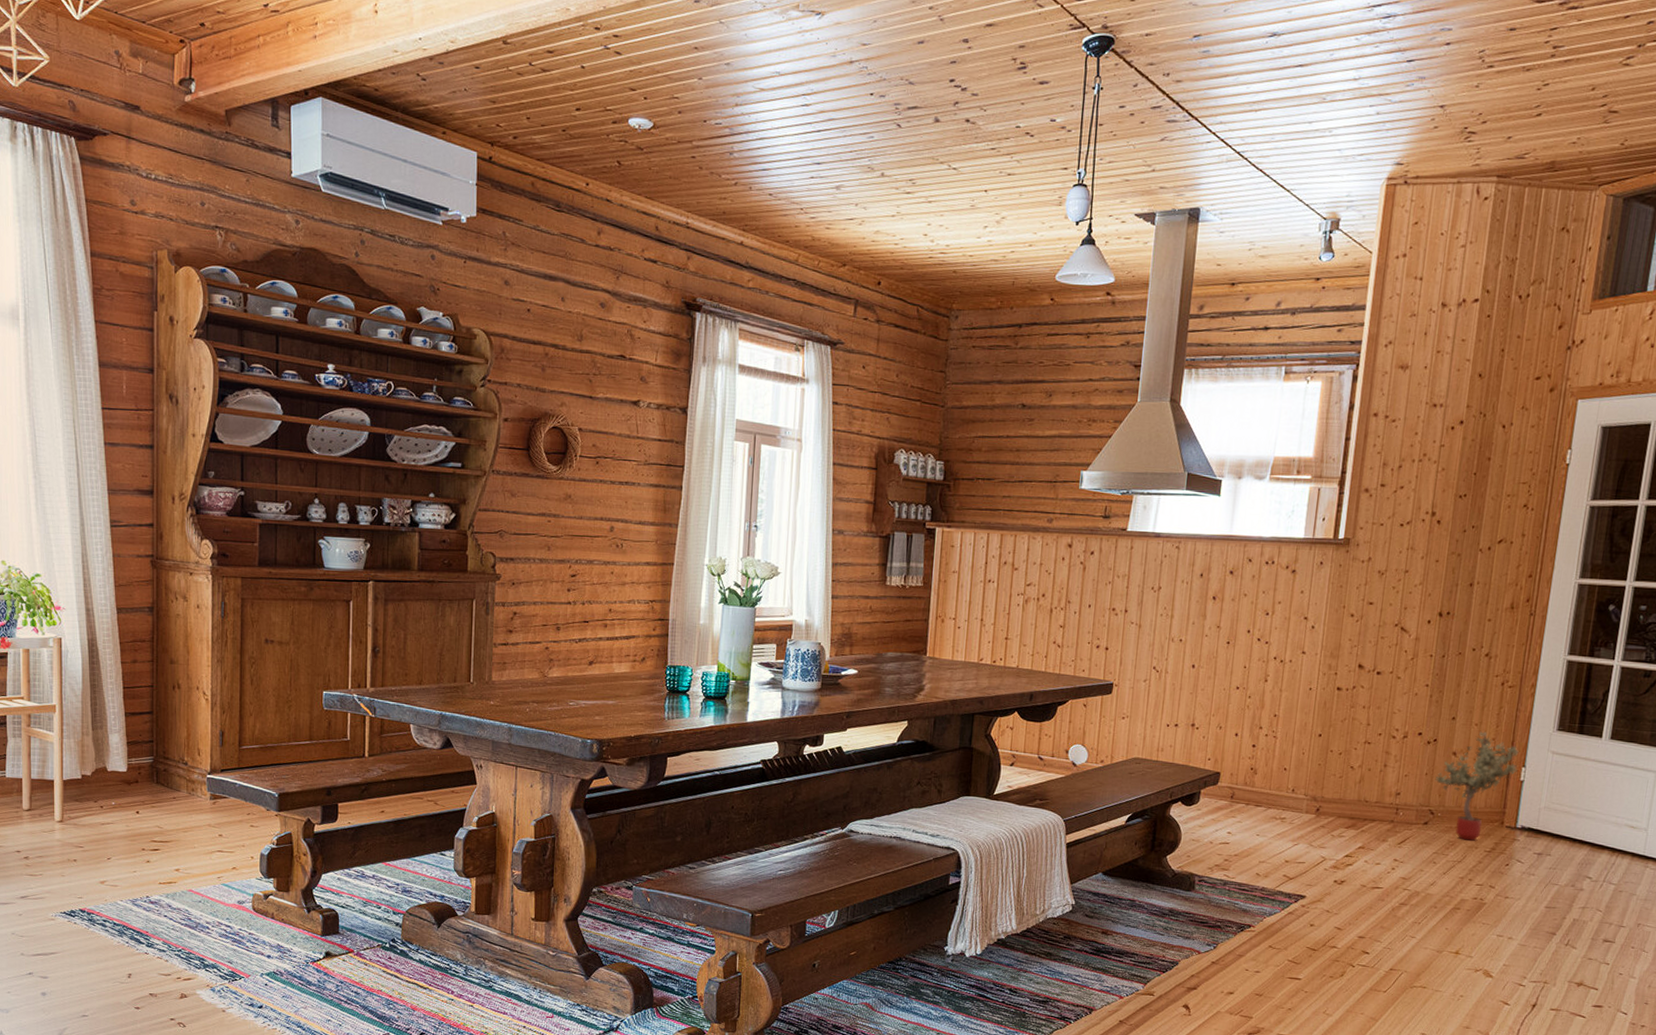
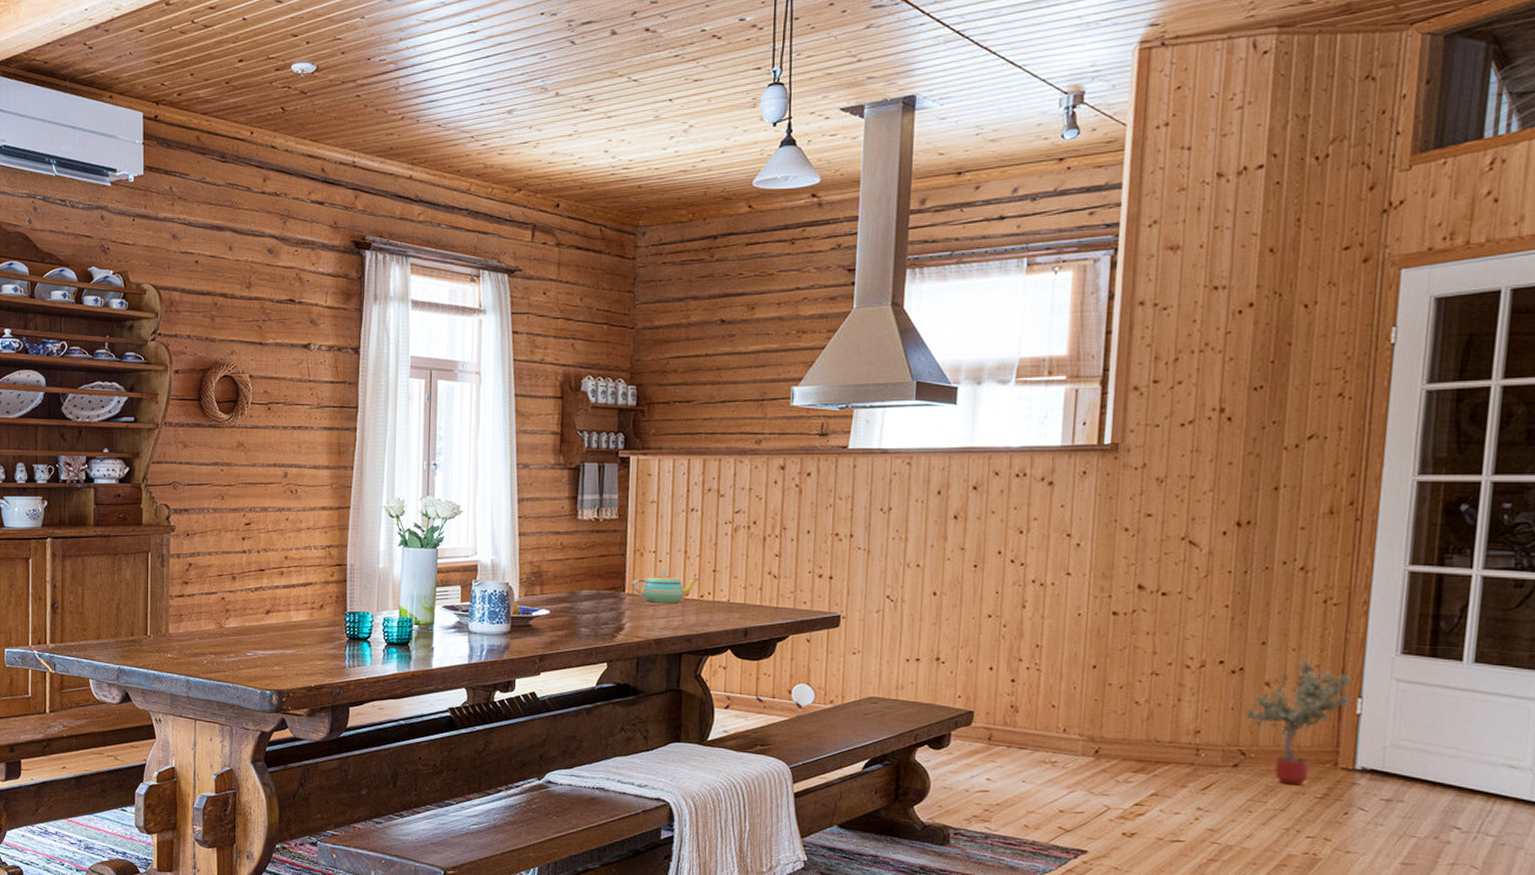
teapot: none [932,637,993,668] -> present [631,571,700,604]

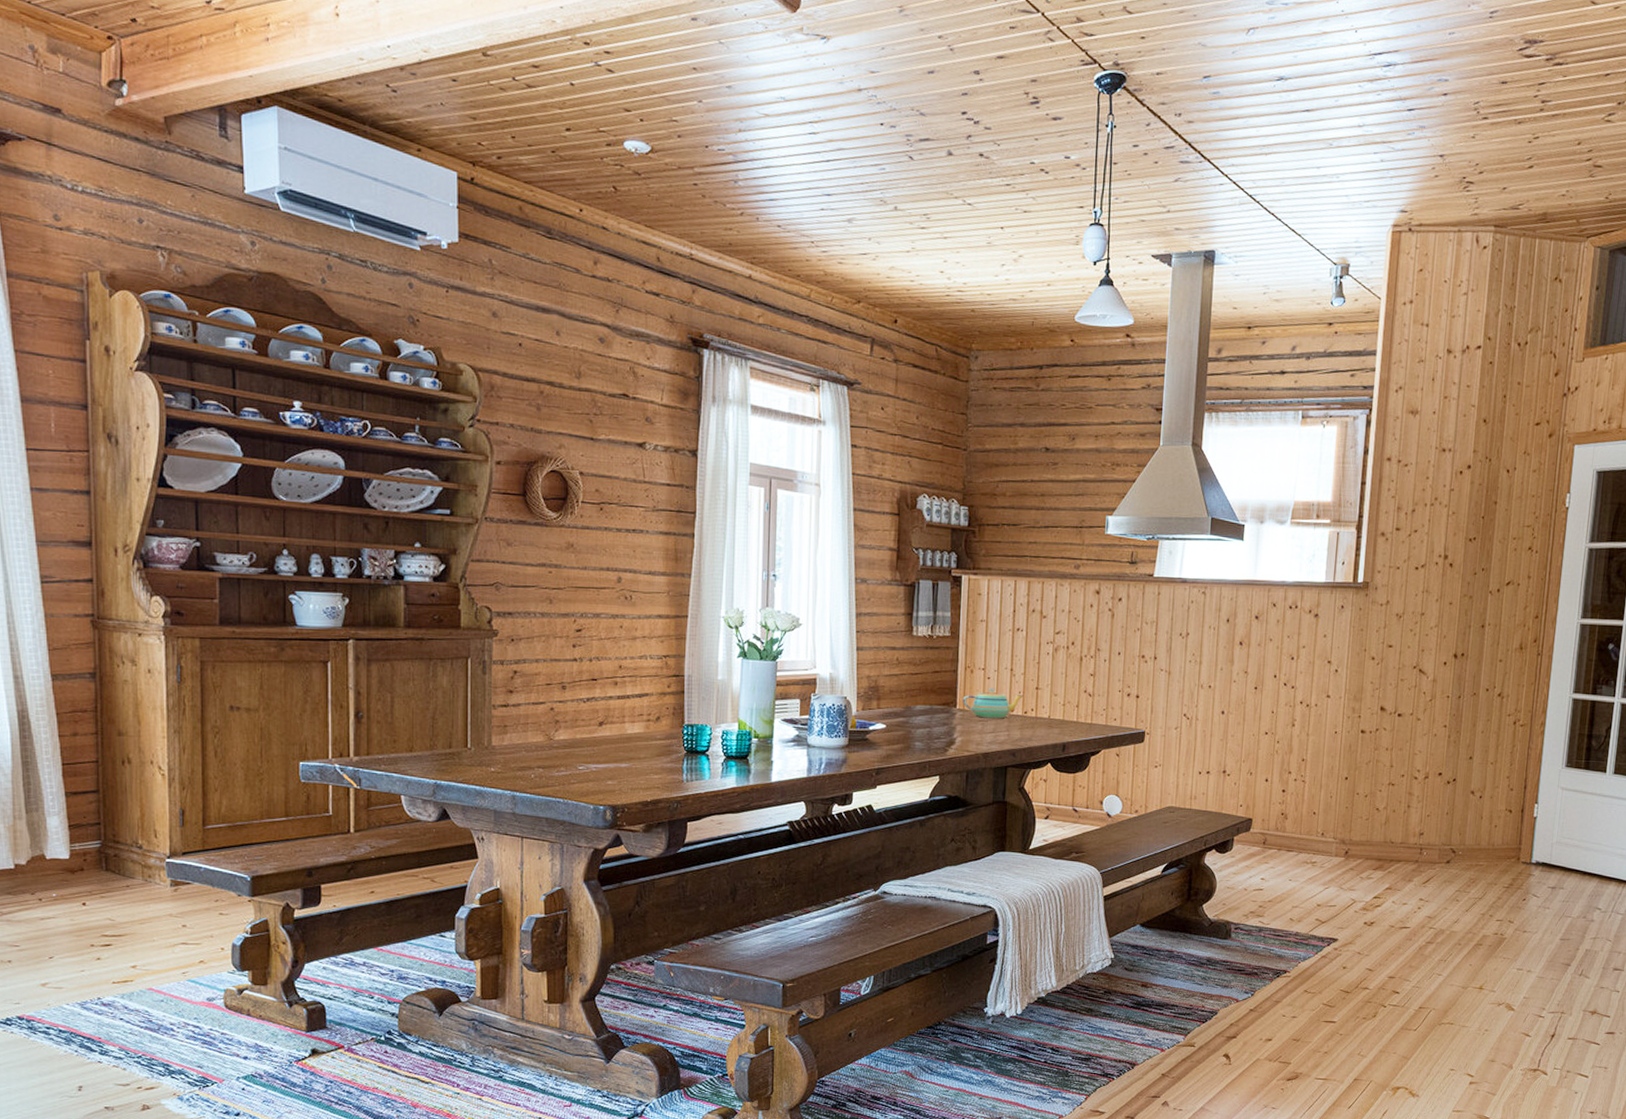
potted tree: present [1244,657,1352,785] -> none [1455,770,1532,877]

